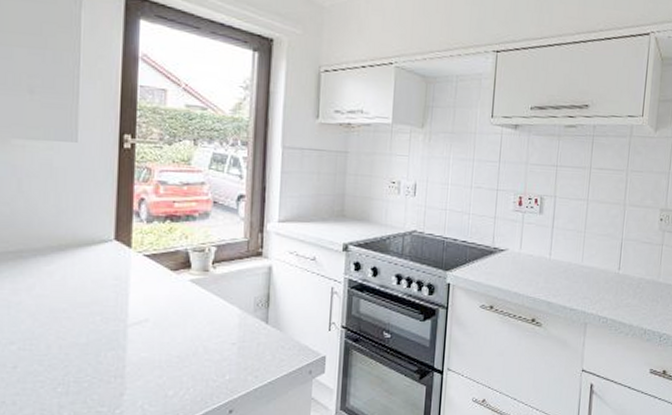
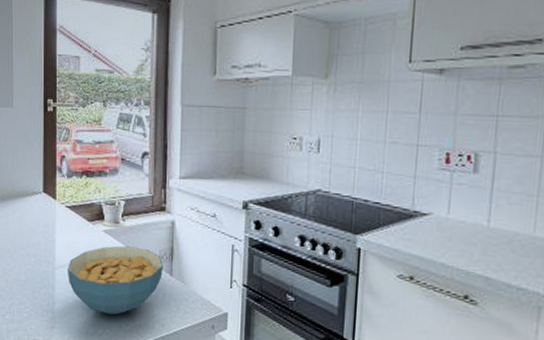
cereal bowl: none [143,295,258,371] -> present [68,246,163,315]

